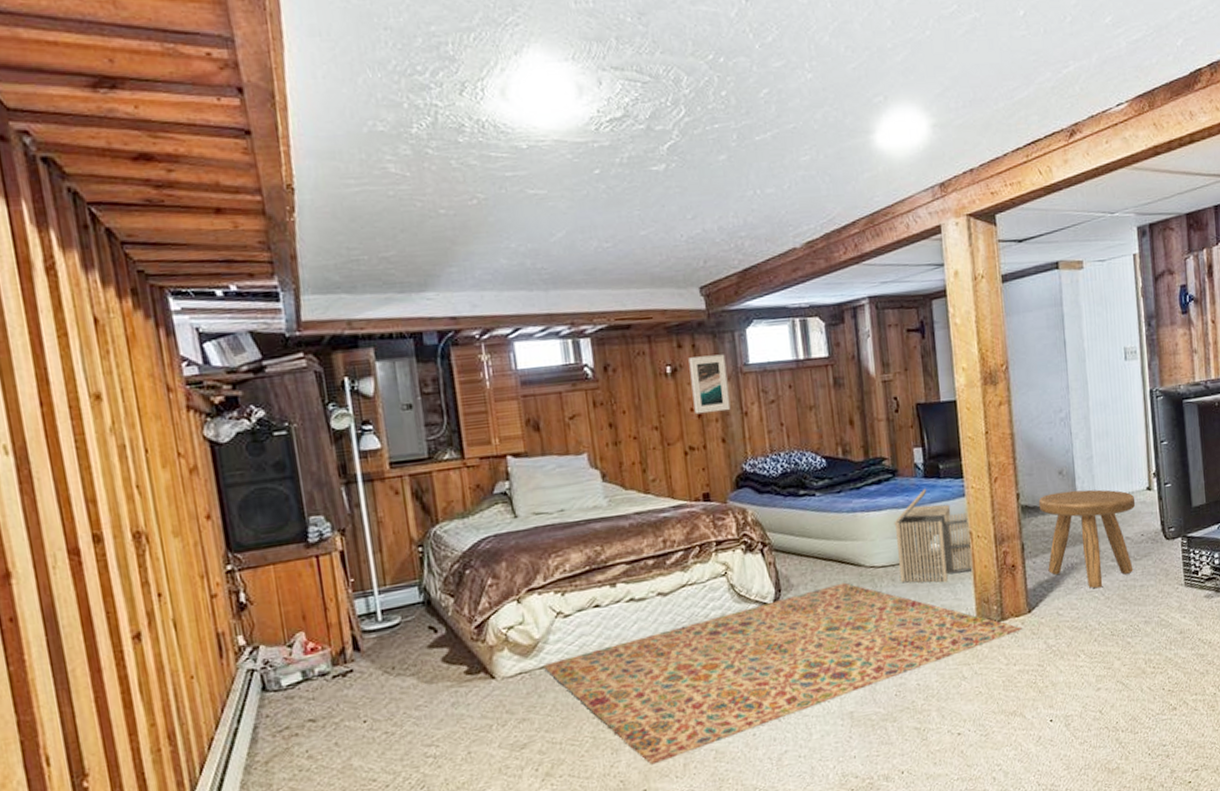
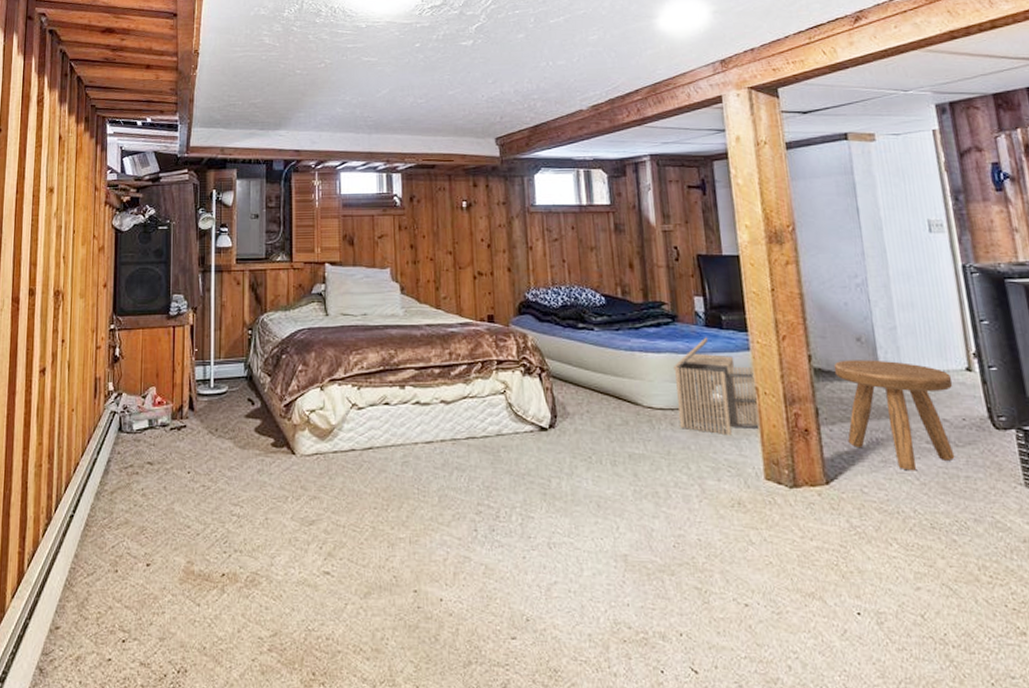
rug: present [543,582,1023,765] -> none [336,419,820,567]
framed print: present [688,354,731,415] -> none [482,195,517,245]

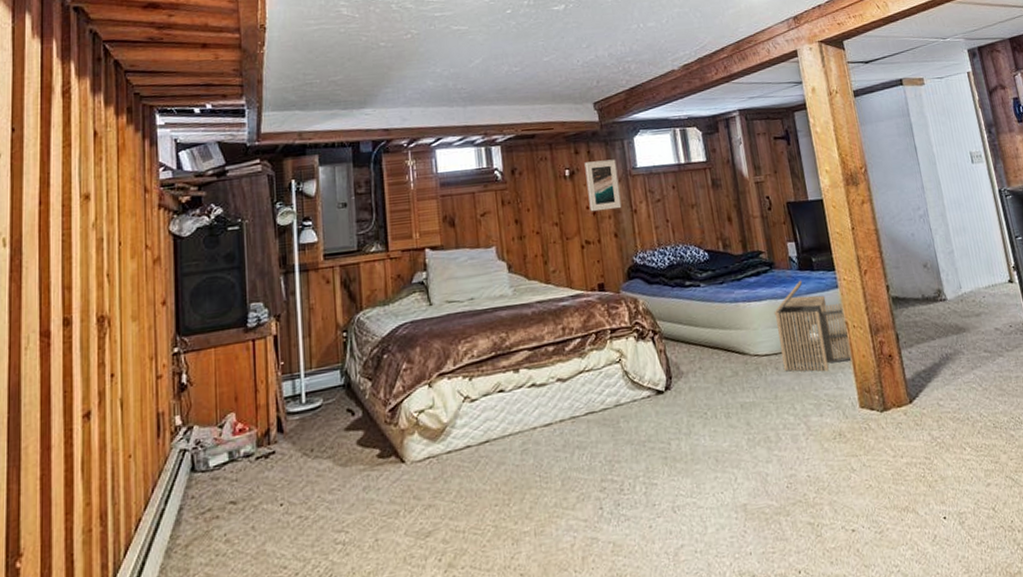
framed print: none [482,195,517,245] -> present [584,159,622,212]
stool: present [833,359,955,471] -> none [907,282,1007,379]

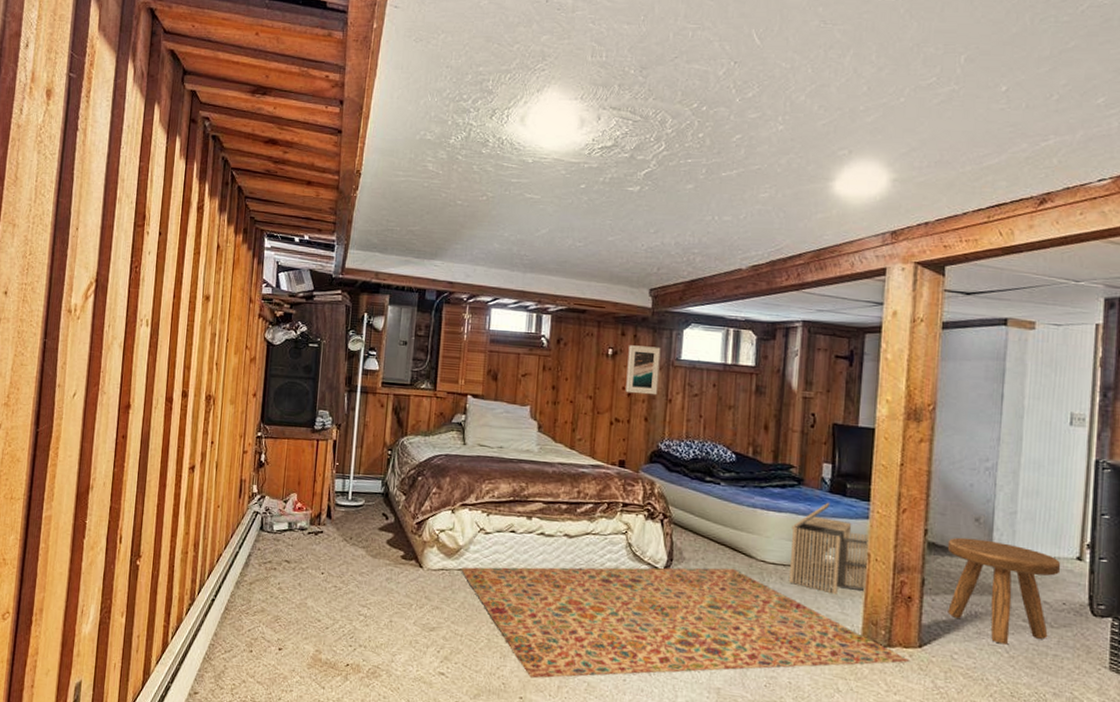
rug: none [450,370,906,558] -> present [461,567,910,678]
stool: none [907,282,1007,379] -> present [947,537,1061,645]

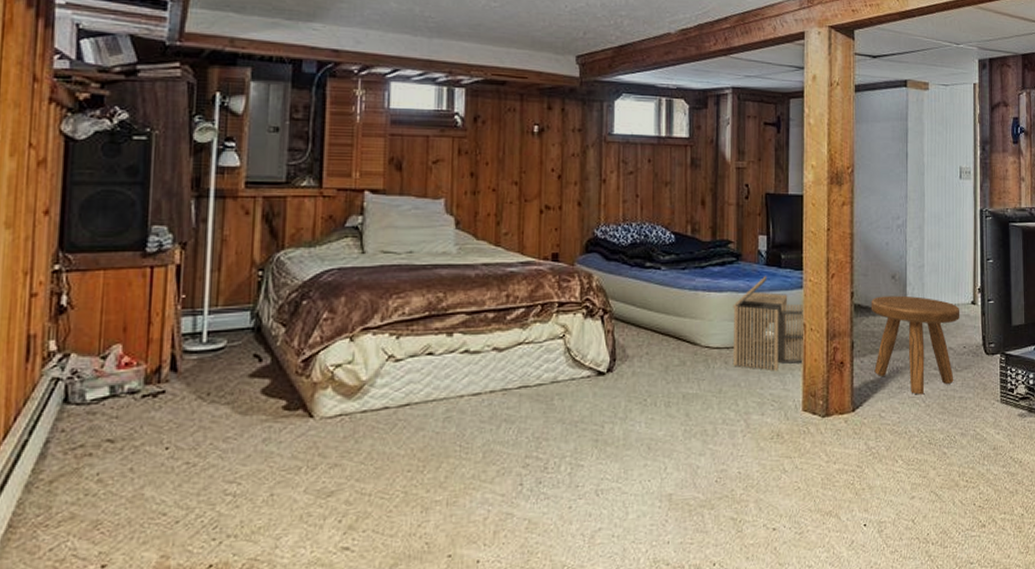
rug: present [461,567,910,678] -> none [366,359,846,529]
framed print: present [625,345,661,396] -> none [555,120,592,176]

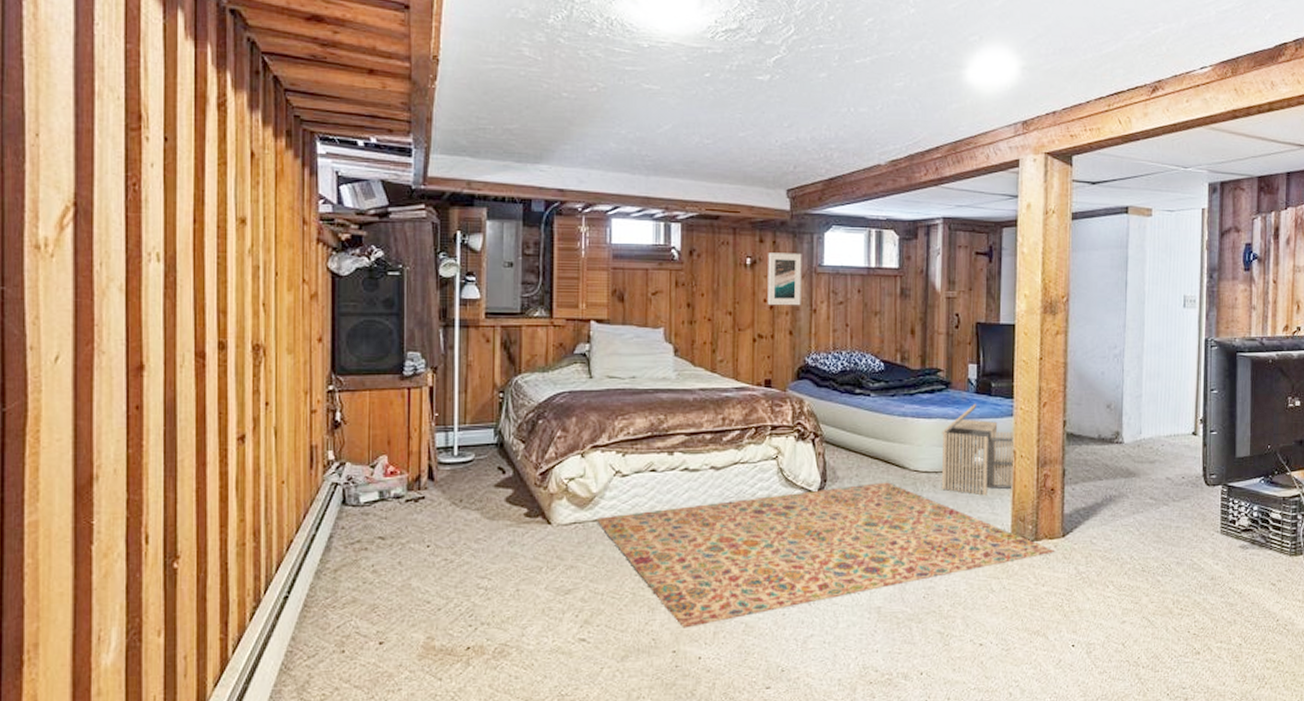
rug: none [366,359,846,529] -> present [597,482,1055,628]
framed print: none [555,120,592,176] -> present [767,253,802,306]
stool: present [871,295,960,395] -> none [1084,425,1180,523]

